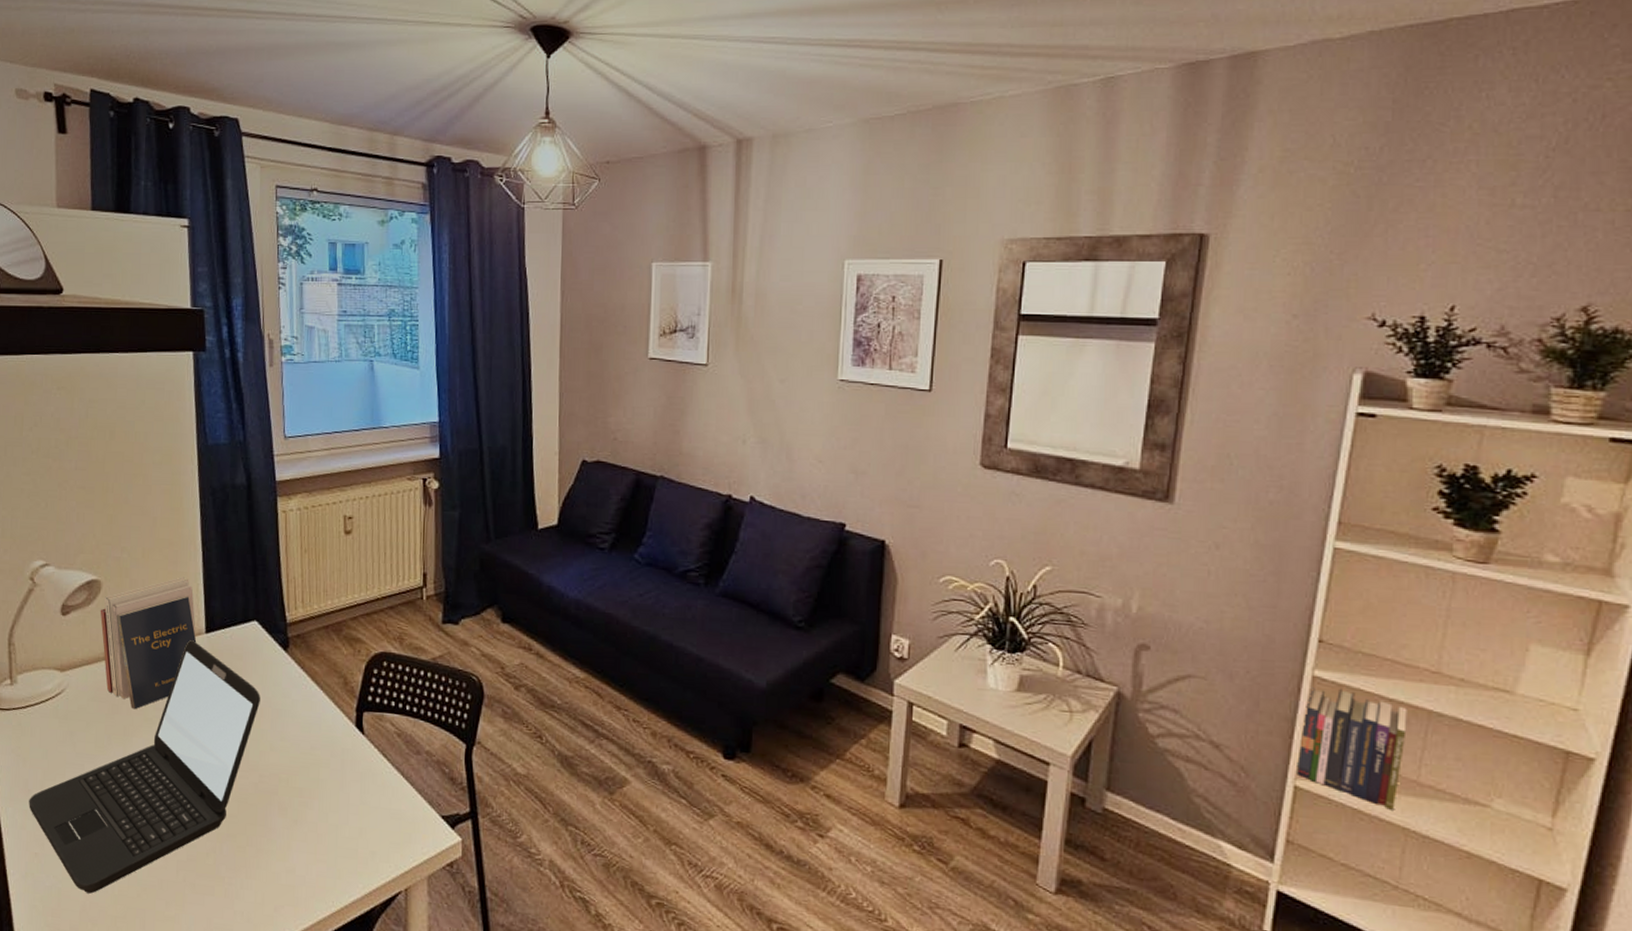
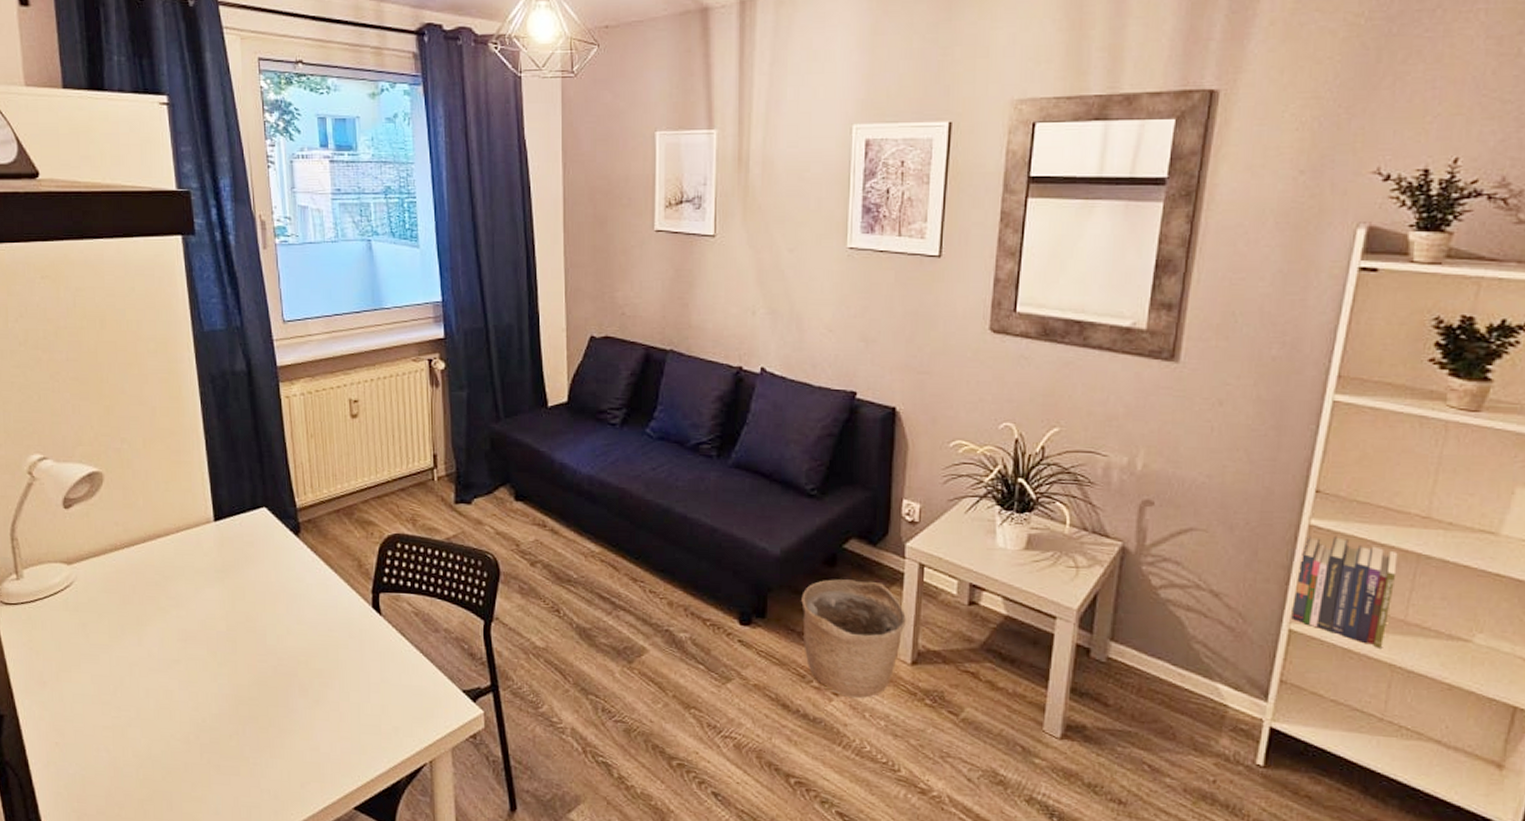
laptop: present [29,640,260,894] -> none [45,529,274,779]
books: present [100,577,197,710] -> none [103,466,206,599]
basket: none [787,714,894,841] -> present [801,579,906,698]

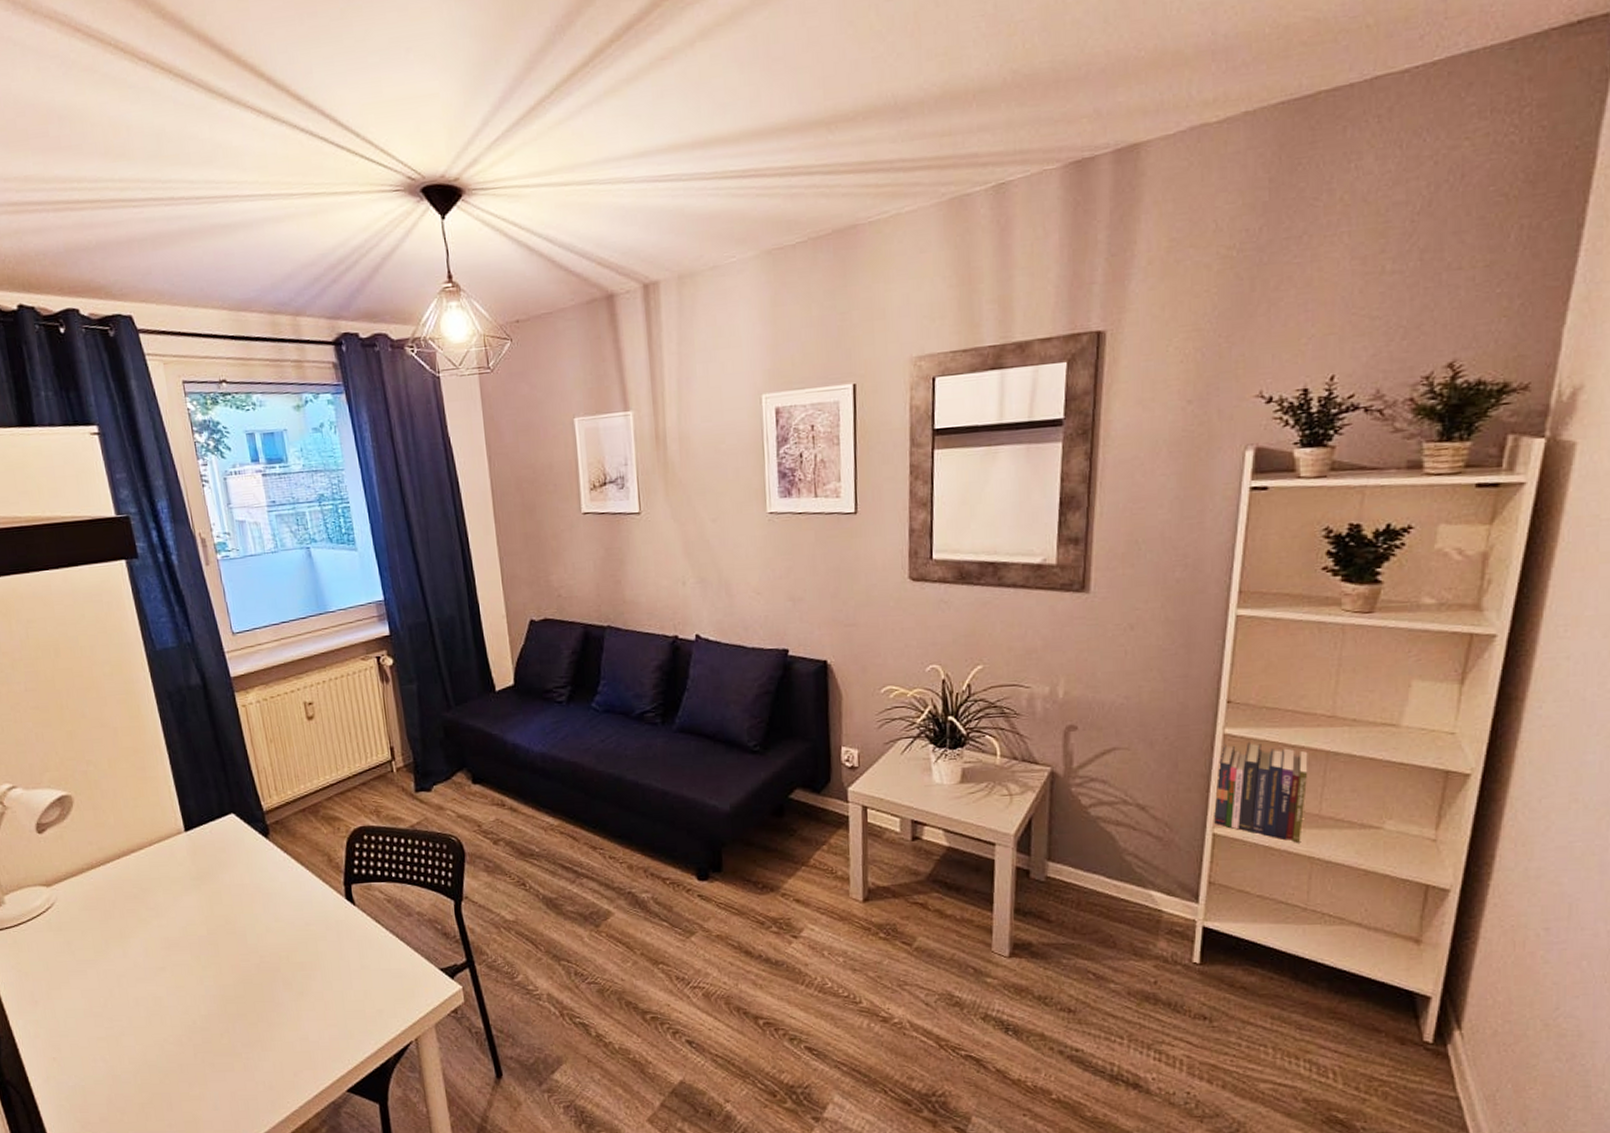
basket: present [801,579,906,698] -> none [754,827,855,938]

